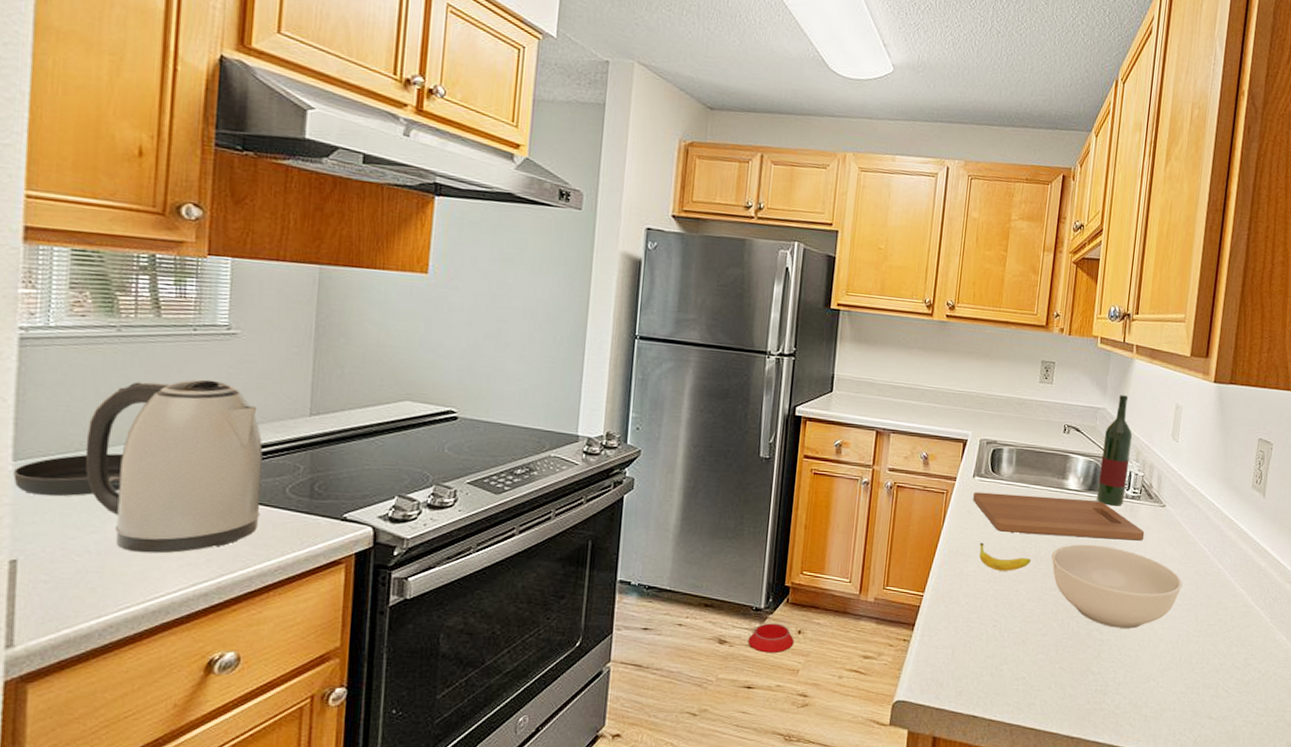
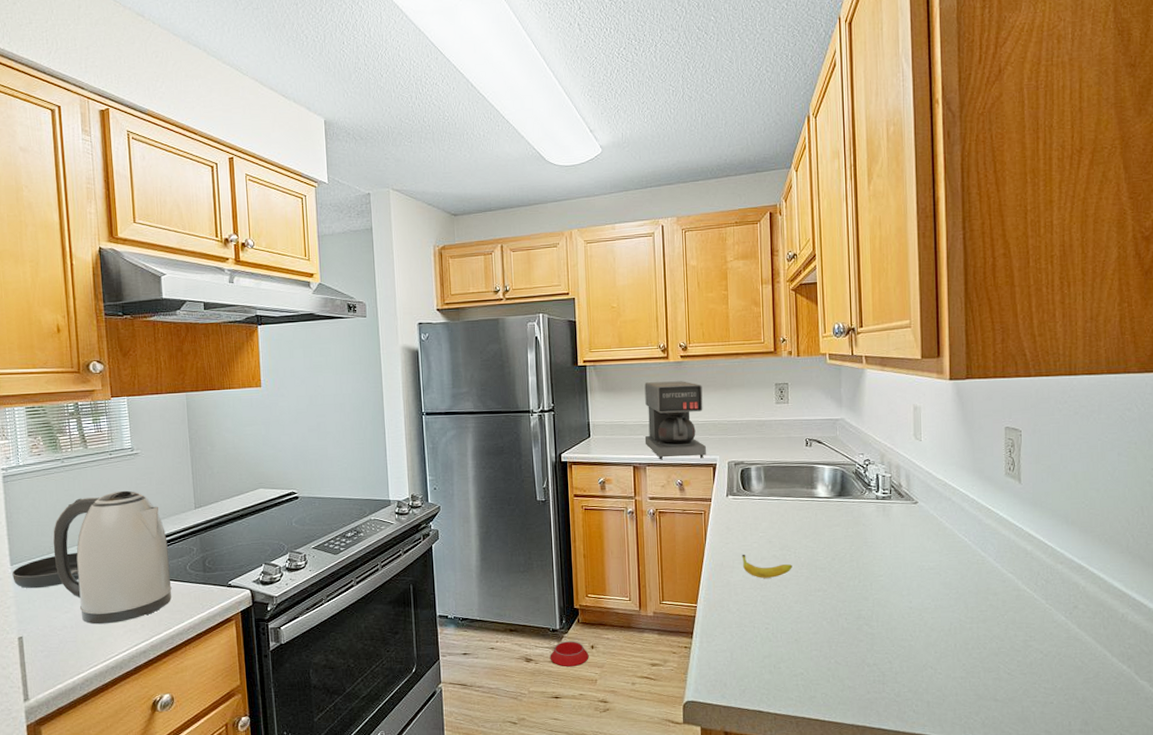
coffee maker: none [893,339,965,432] -> present [644,381,706,459]
cutting board: present [973,492,1145,541] -> none [729,505,901,543]
bowl: present [1051,544,1183,629] -> none [811,545,947,621]
wine bottle: present [1096,395,1133,506] -> none [846,404,875,508]

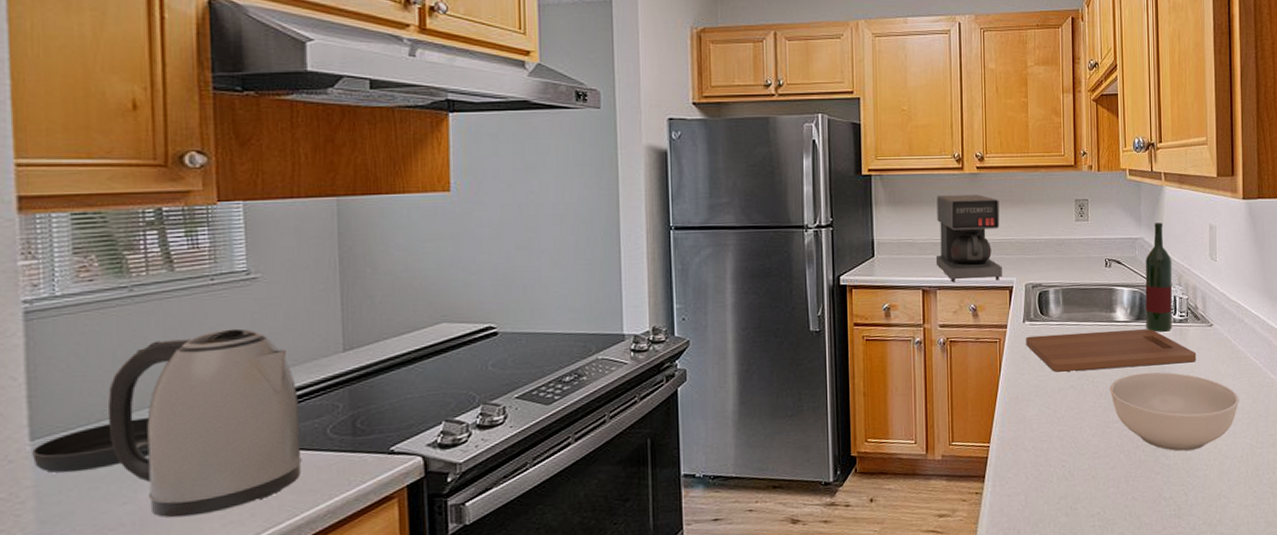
pet bowl: present [550,641,589,667] -> none [821,494,867,526]
cutting board: none [729,505,901,543] -> present [1026,329,1197,372]
fruit: present [742,554,792,578] -> none [1038,385,1090,411]
bowl: none [811,545,947,621] -> present [1109,372,1239,451]
wine bottle: none [846,404,875,508] -> present [1145,223,1173,332]

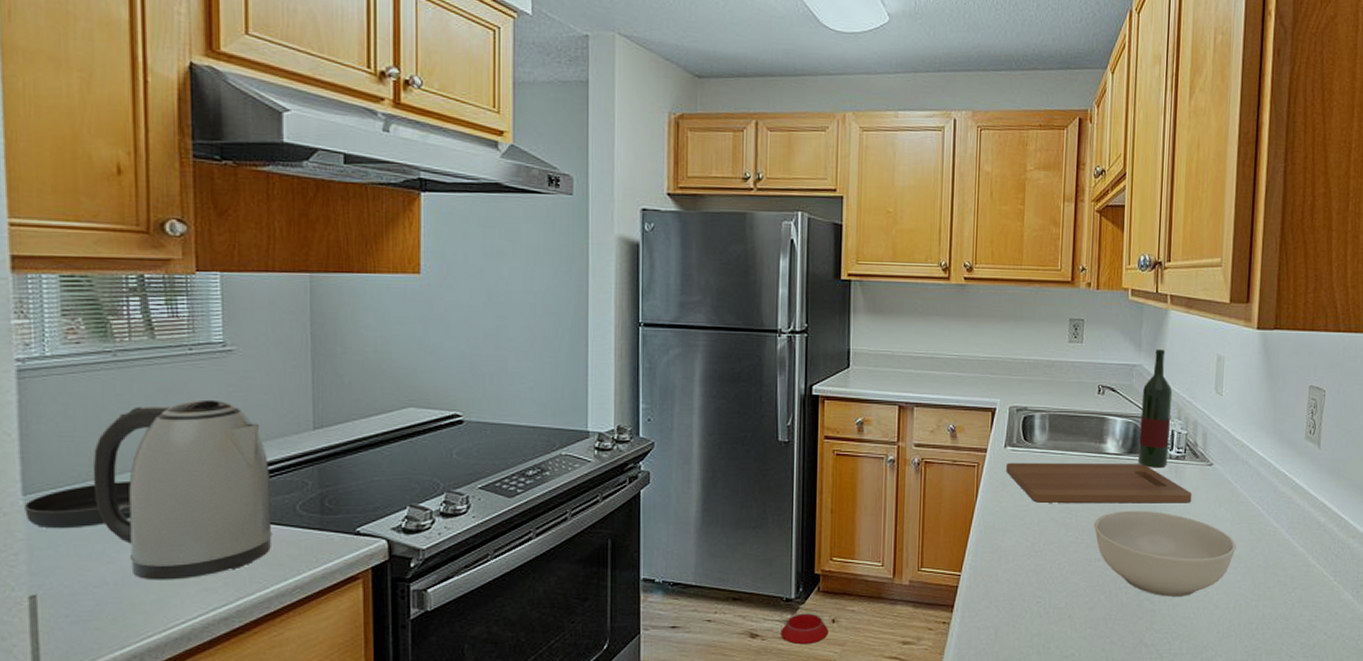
pet bowl: none [821,494,867,526] -> present [780,613,829,645]
coffee maker: present [935,194,1002,281] -> none [914,306,987,401]

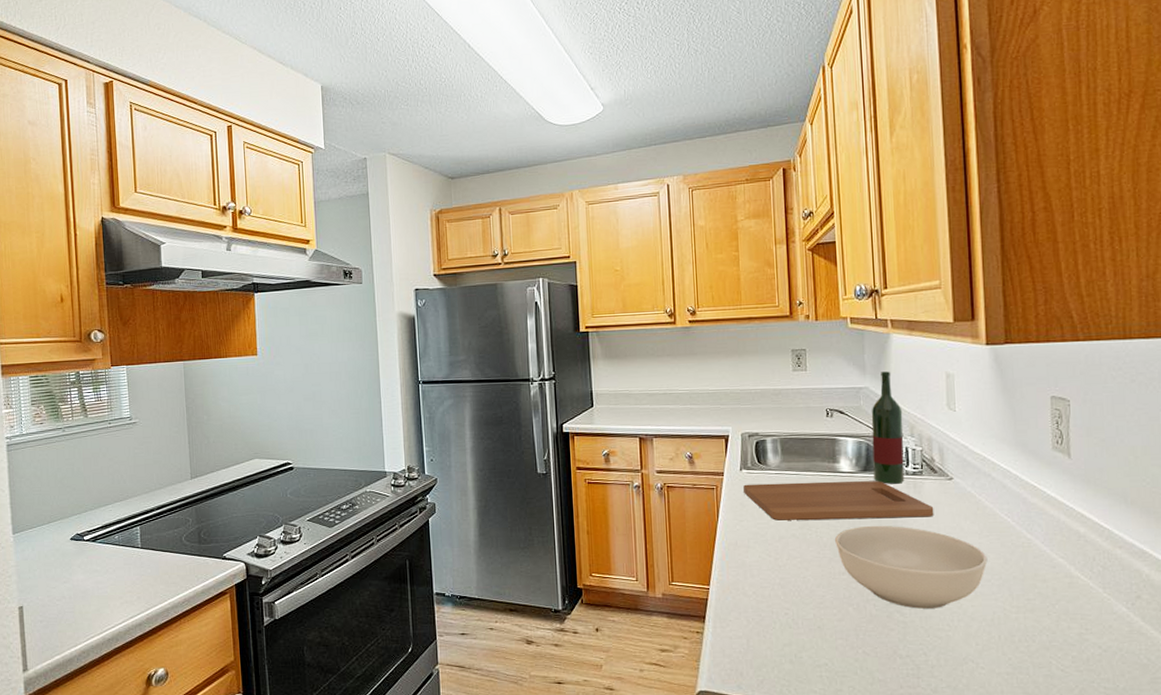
frying pan: present [25,482,131,529] -> none [14,522,78,558]
kettle: present [92,399,272,581] -> none [53,460,168,595]
pet bowl: present [780,613,829,645] -> none [552,623,594,651]

